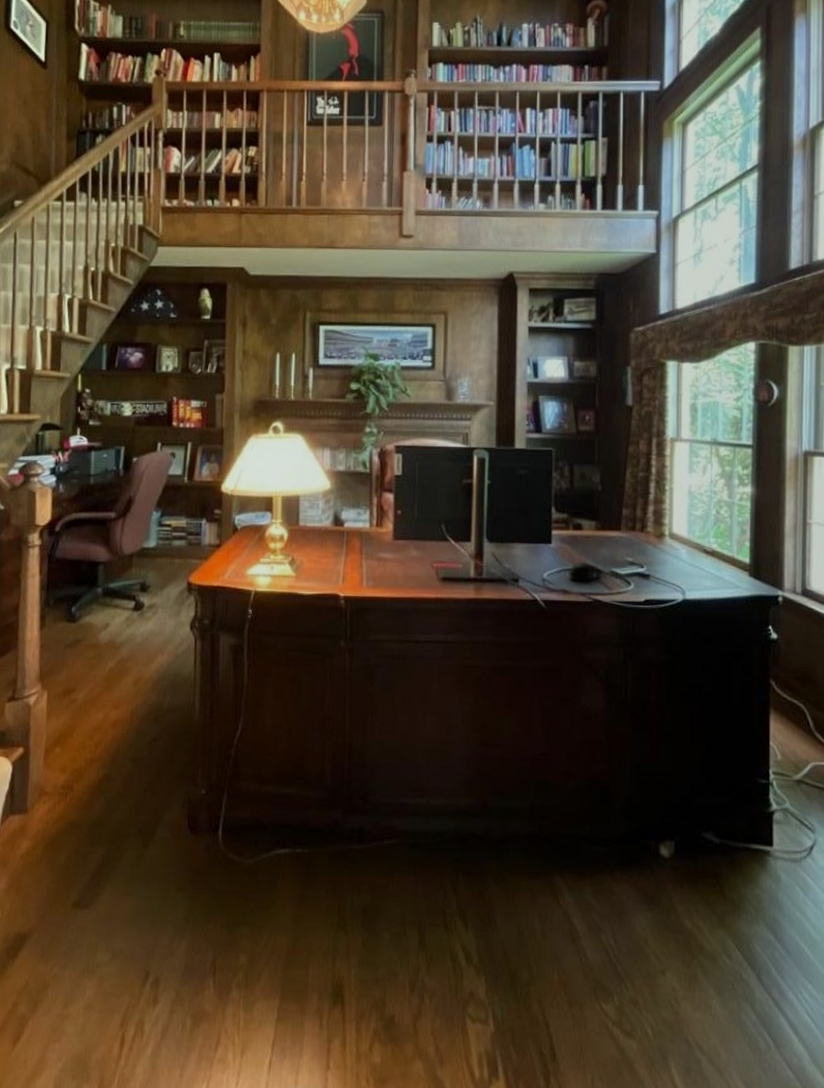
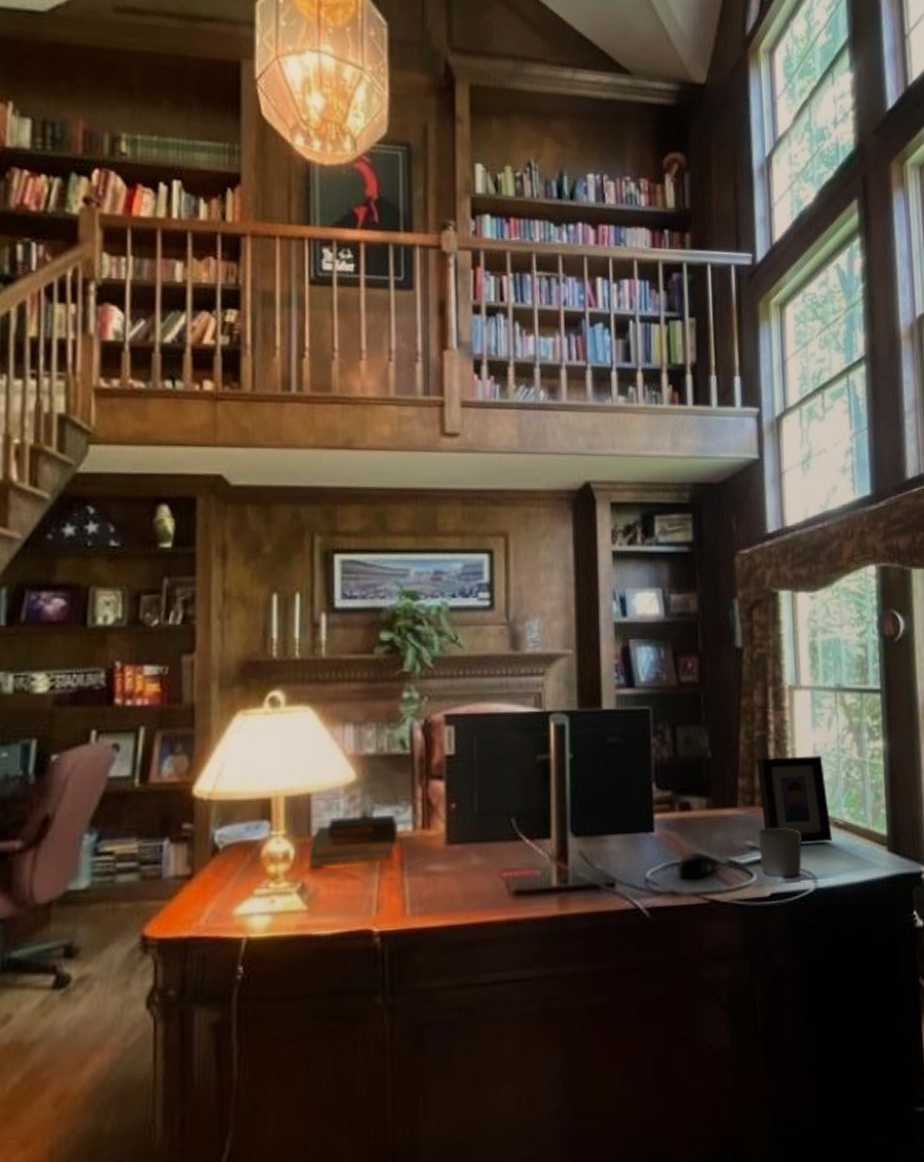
books: none [297,513,359,549] -> present [310,815,398,869]
mug: none [637,548,673,589] -> present [758,826,802,879]
picture frame: none [639,493,701,564] -> present [757,755,833,844]

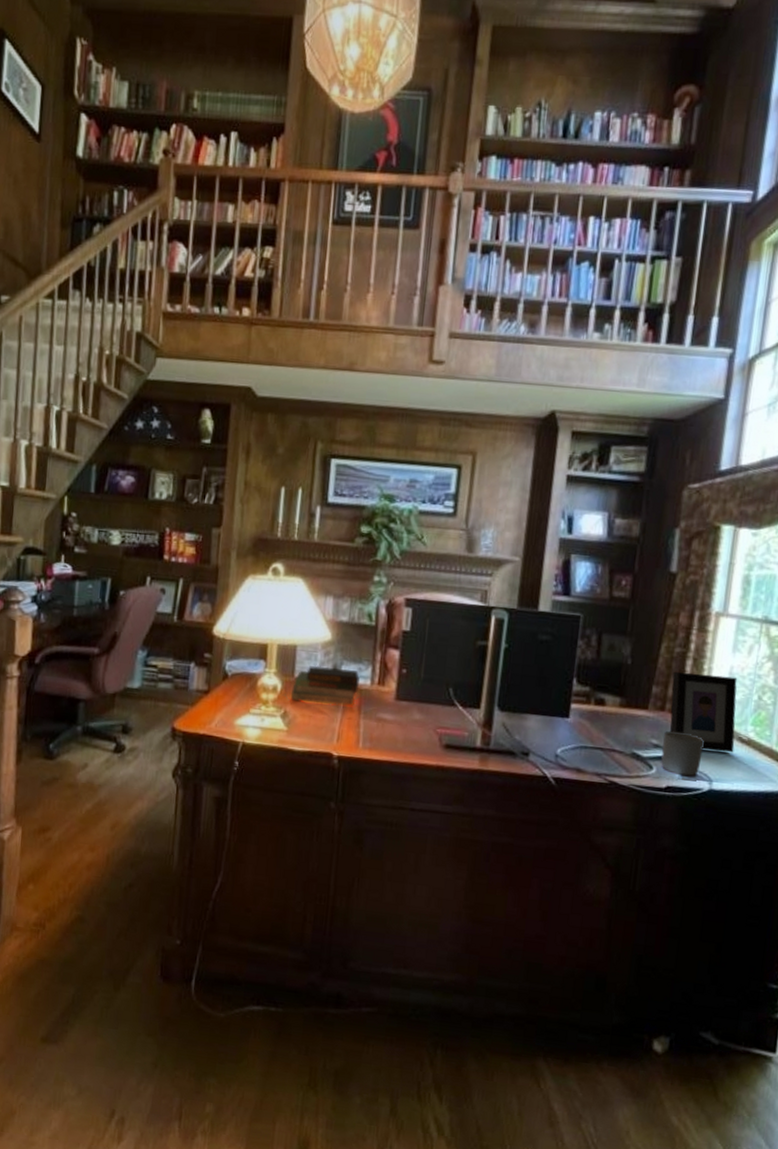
computer mouse: present [677,852,721,879] -> none [584,740,625,763]

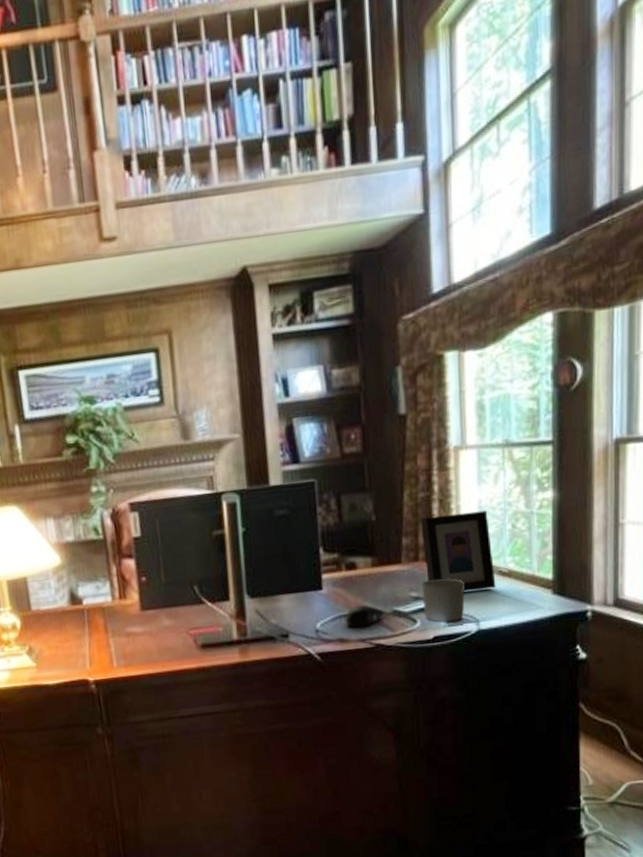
books: present [291,665,360,706] -> none [32,590,101,635]
computer mouse: none [584,740,625,763] -> present [345,605,386,628]

